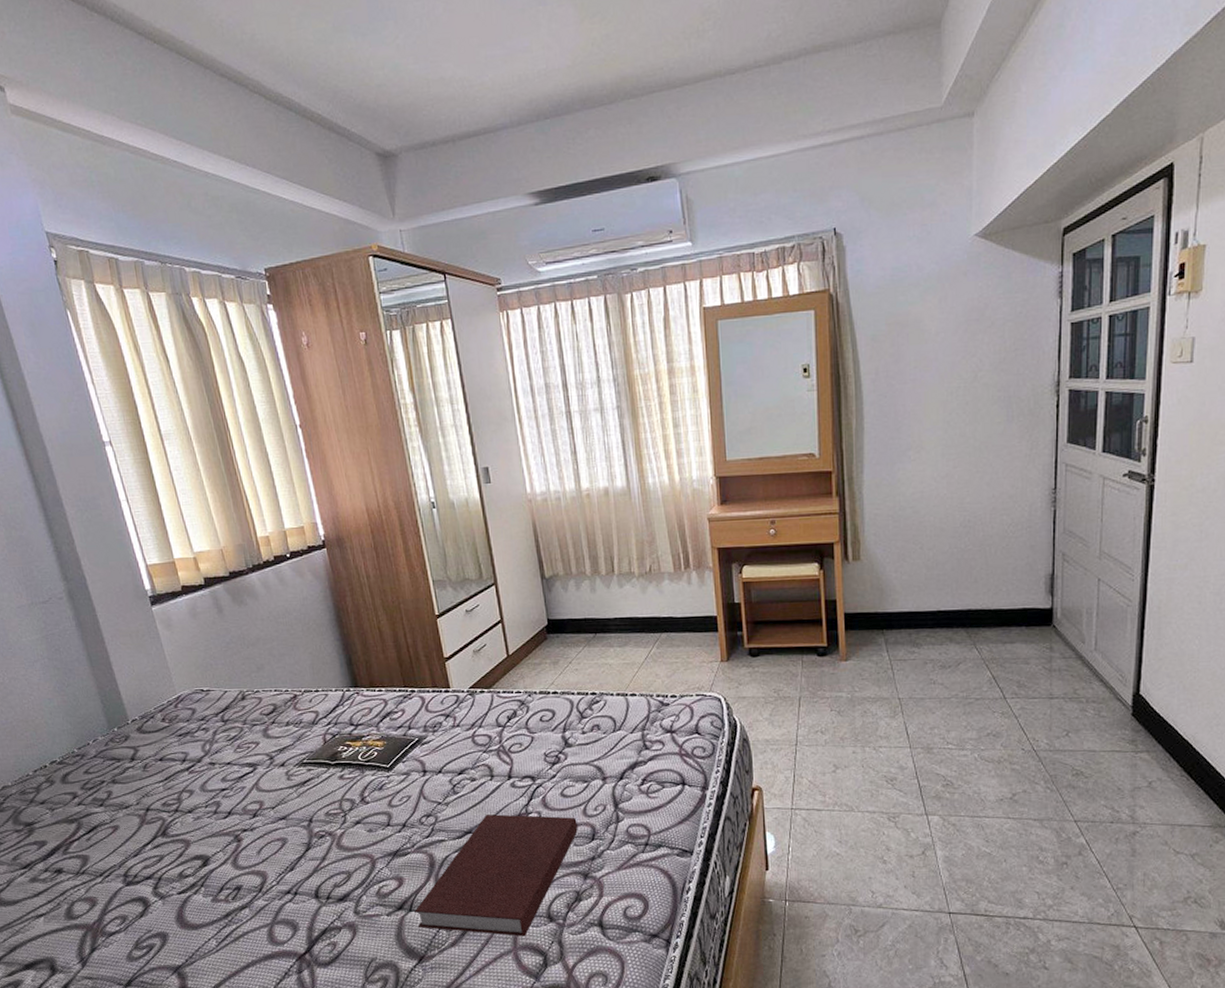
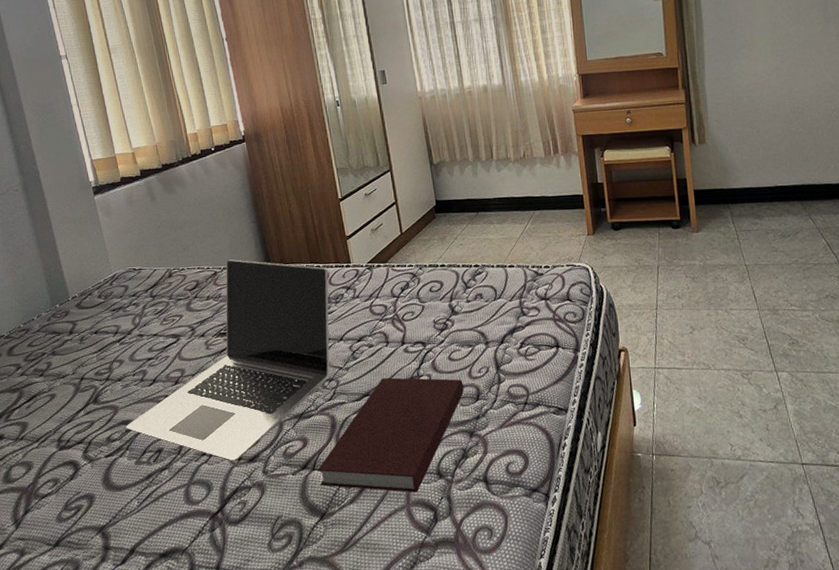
laptop: none [199,681,428,901] -> present [126,259,330,462]

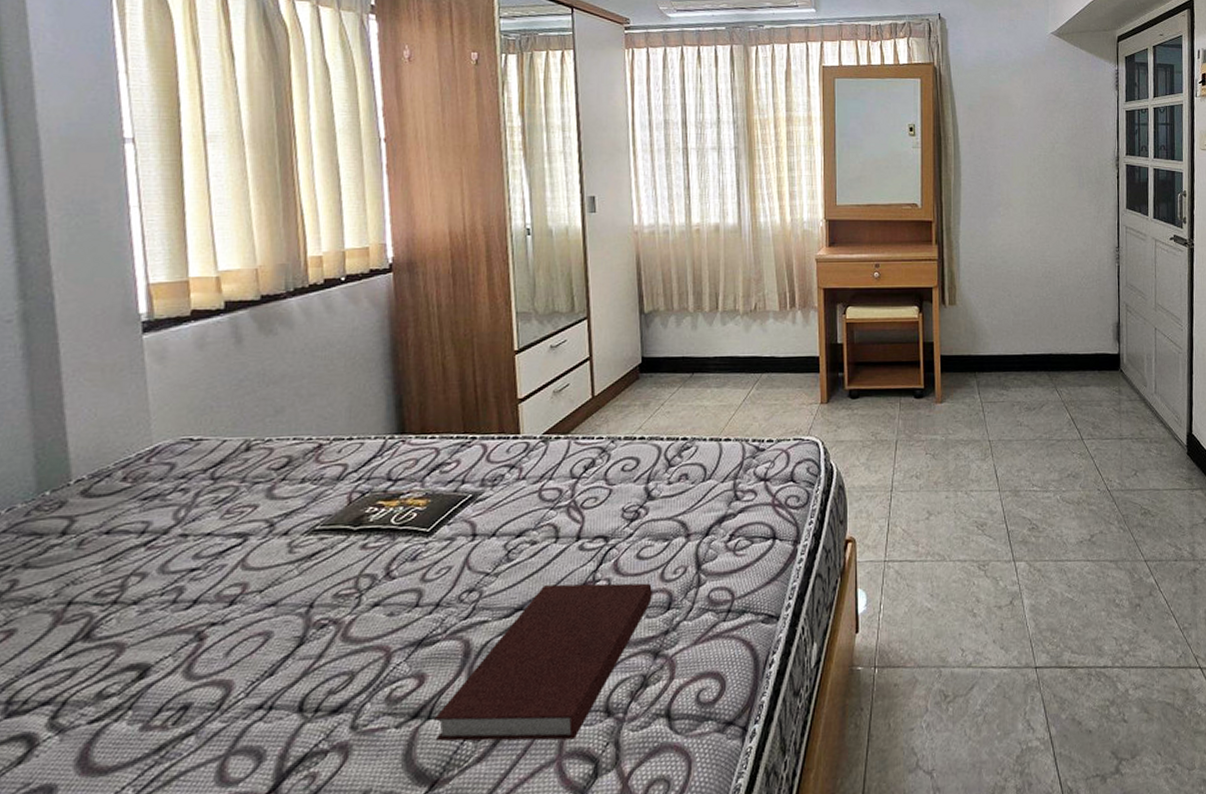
laptop: present [126,259,330,462] -> none [133,427,487,716]

